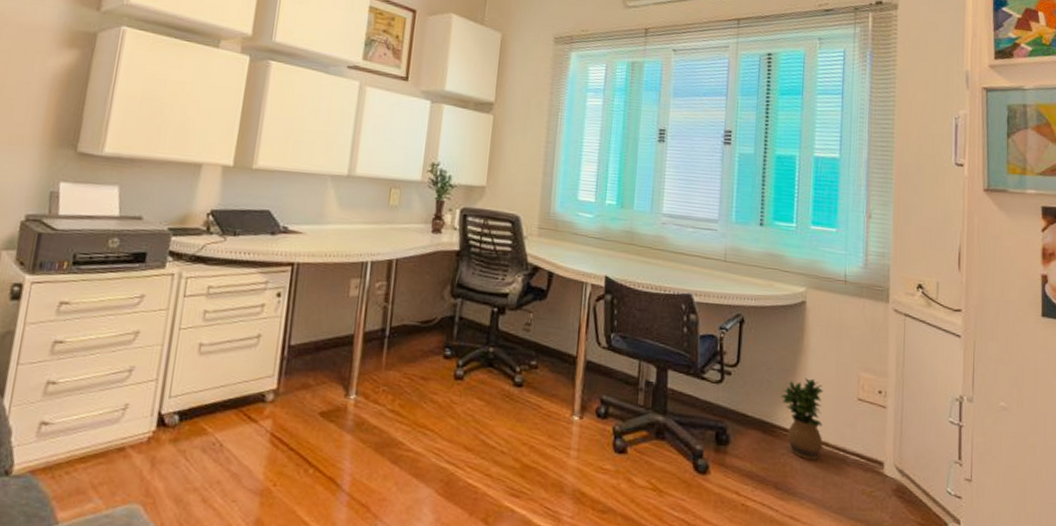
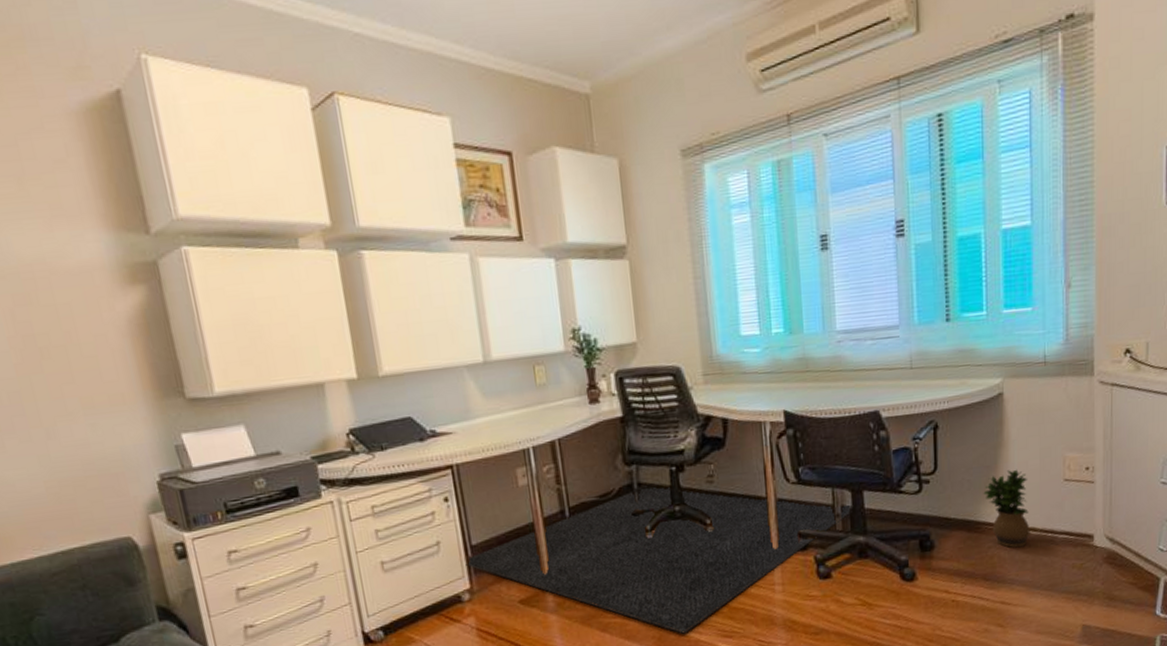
rug: none [279,321,656,483] -> present [466,486,853,634]

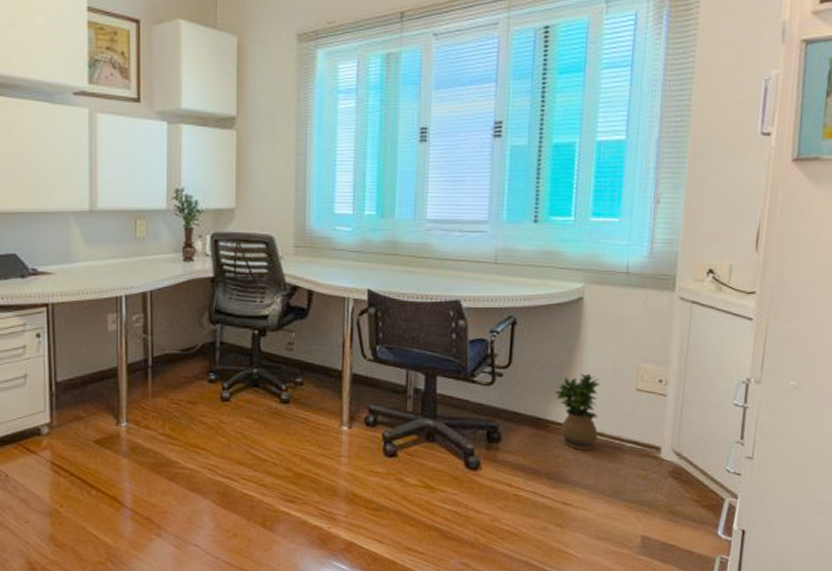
rug: present [466,486,853,634] -> none [49,345,424,493]

